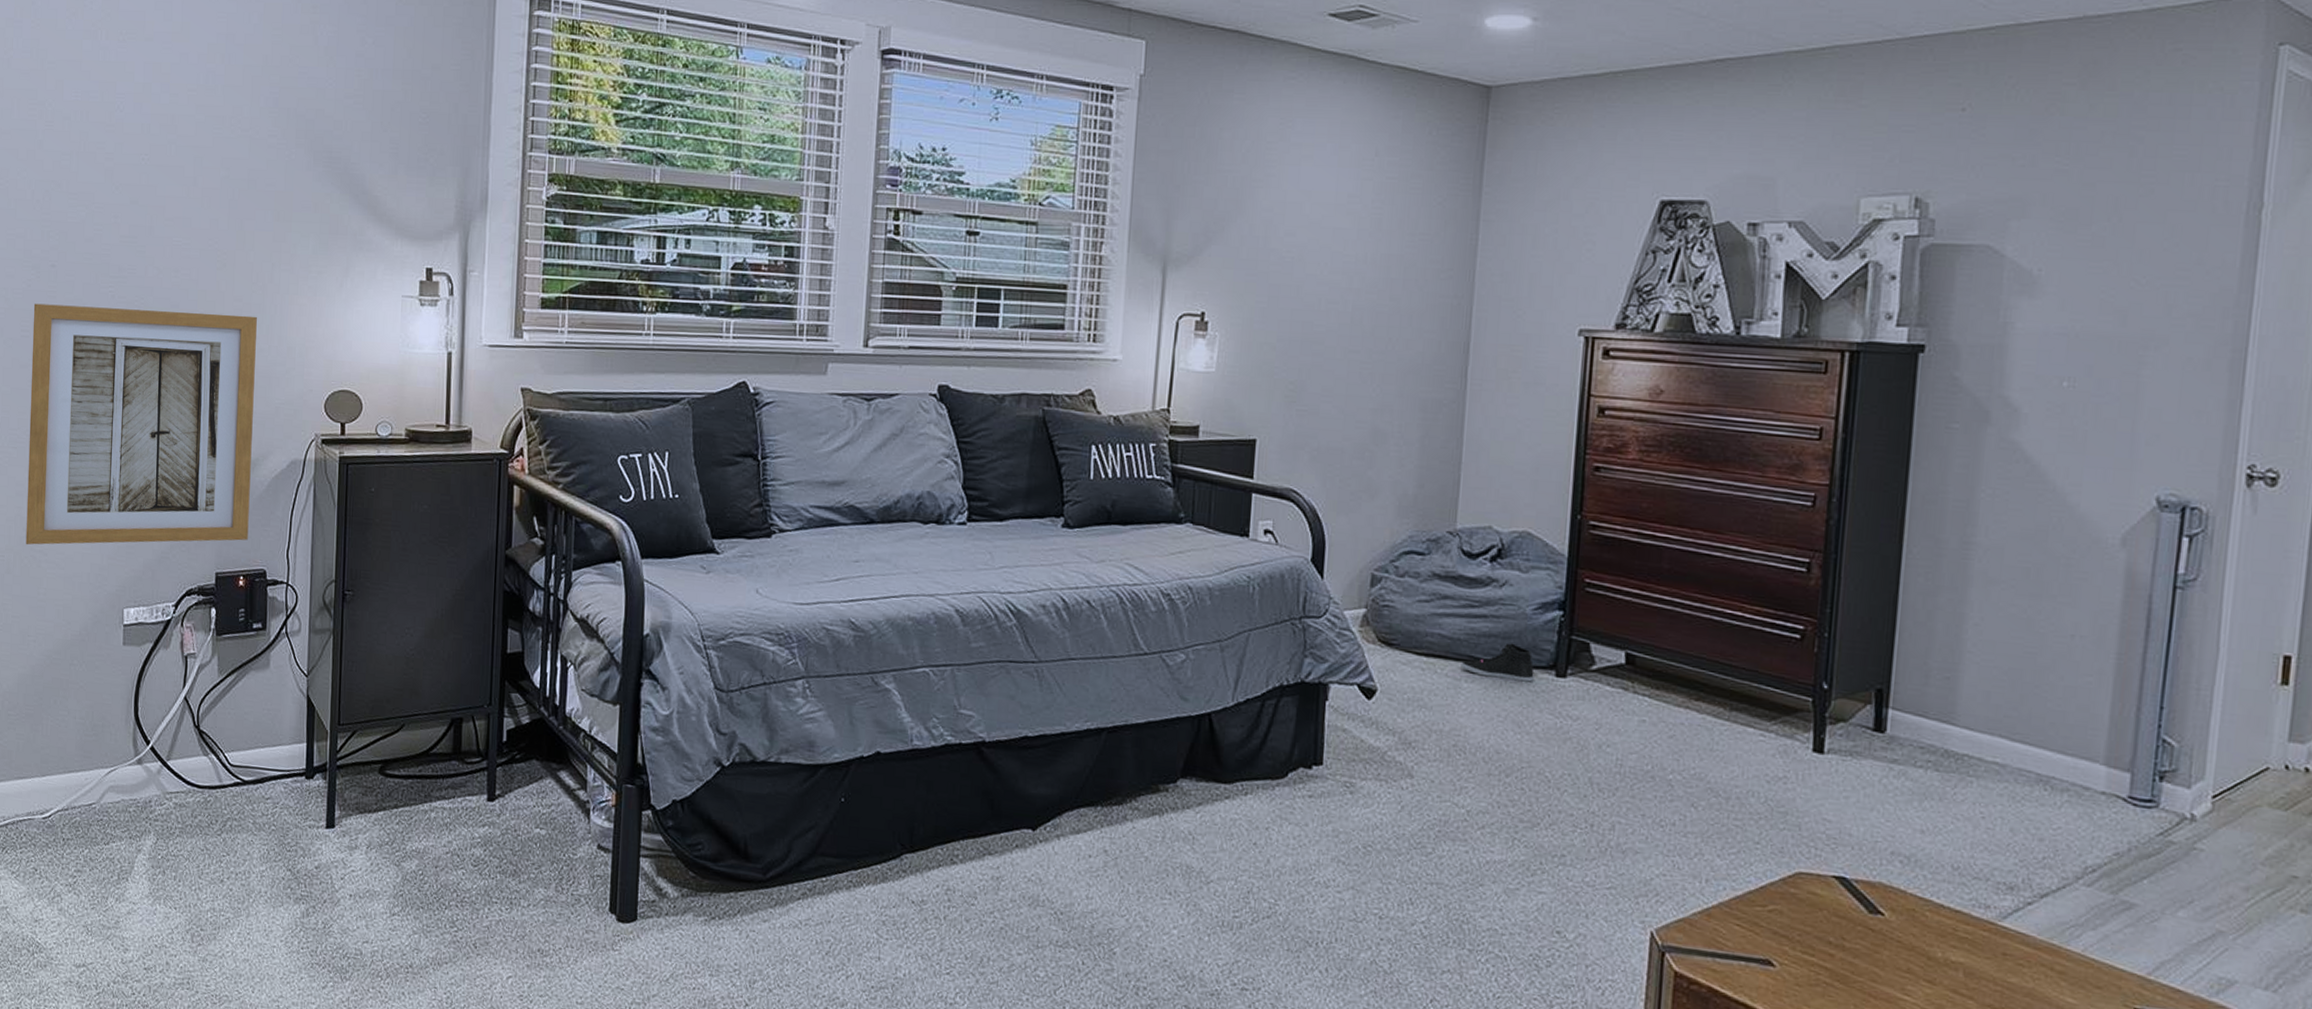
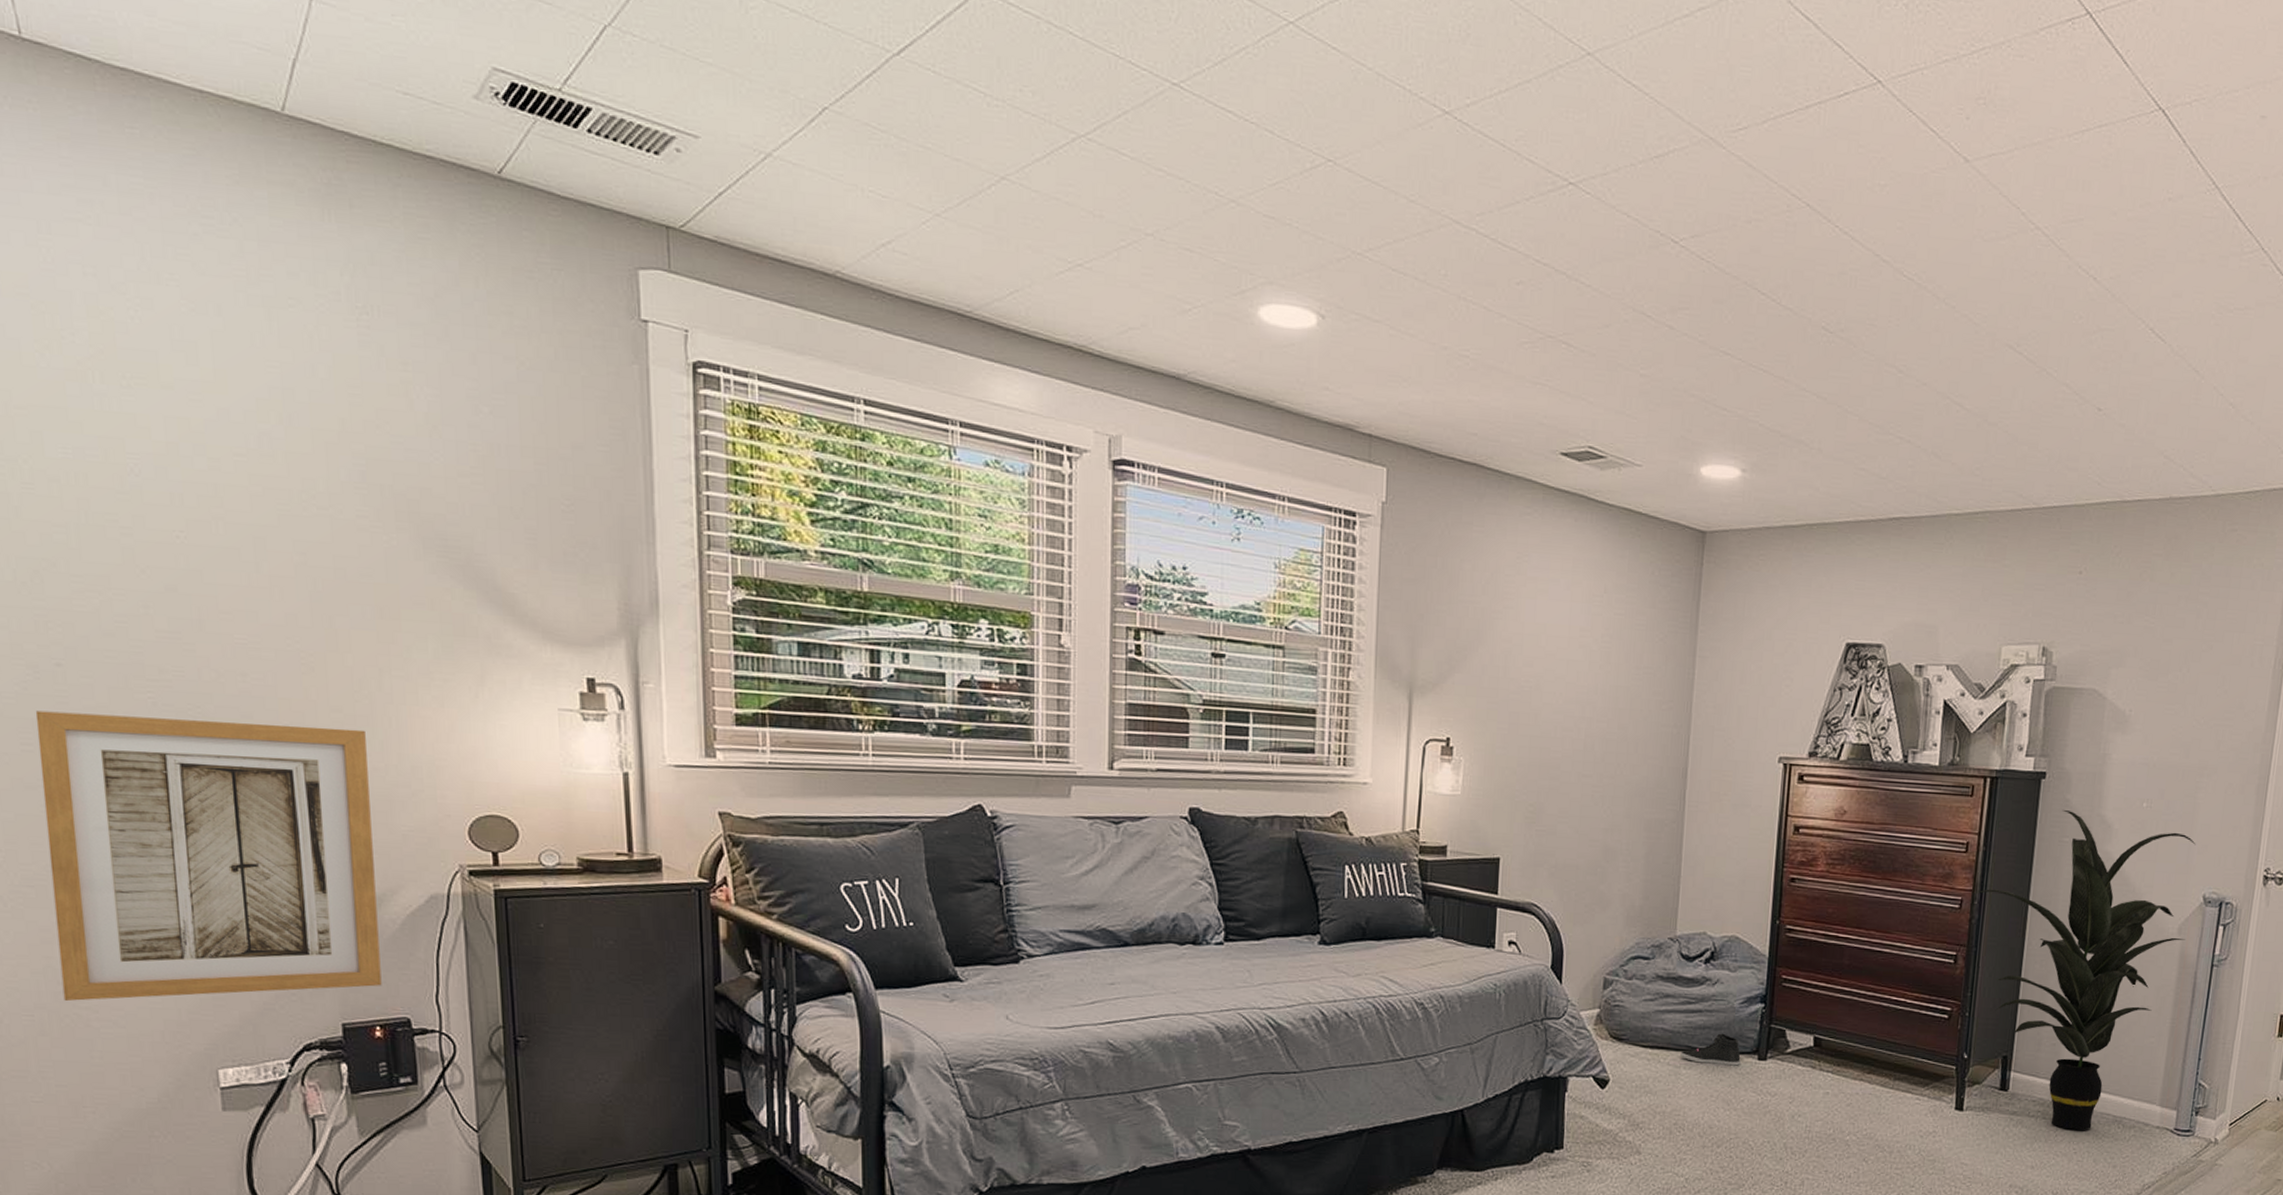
indoor plant: none [1835,389,2142,790] -> present [1977,809,2196,1130]

